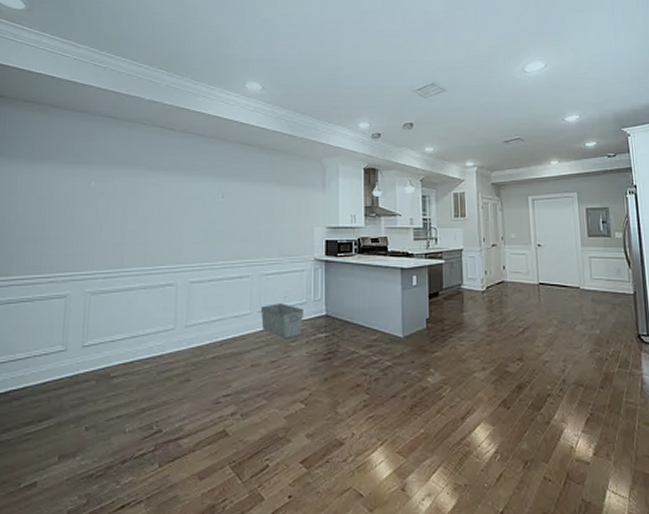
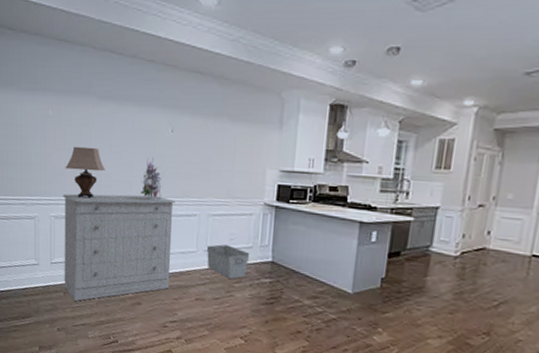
dresser: none [97,260,227,388] -> present [62,194,175,301]
table lamp: none [106,216,152,269] -> present [65,146,105,199]
bouquet: none [190,223,213,265] -> present [140,158,162,200]

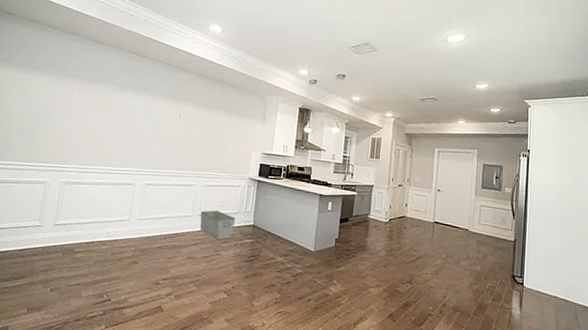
dresser: present [62,194,175,301] -> none [65,162,177,261]
table lamp: present [65,146,105,199] -> none [82,123,119,168]
bouquet: present [140,158,162,200] -> none [147,137,167,172]

